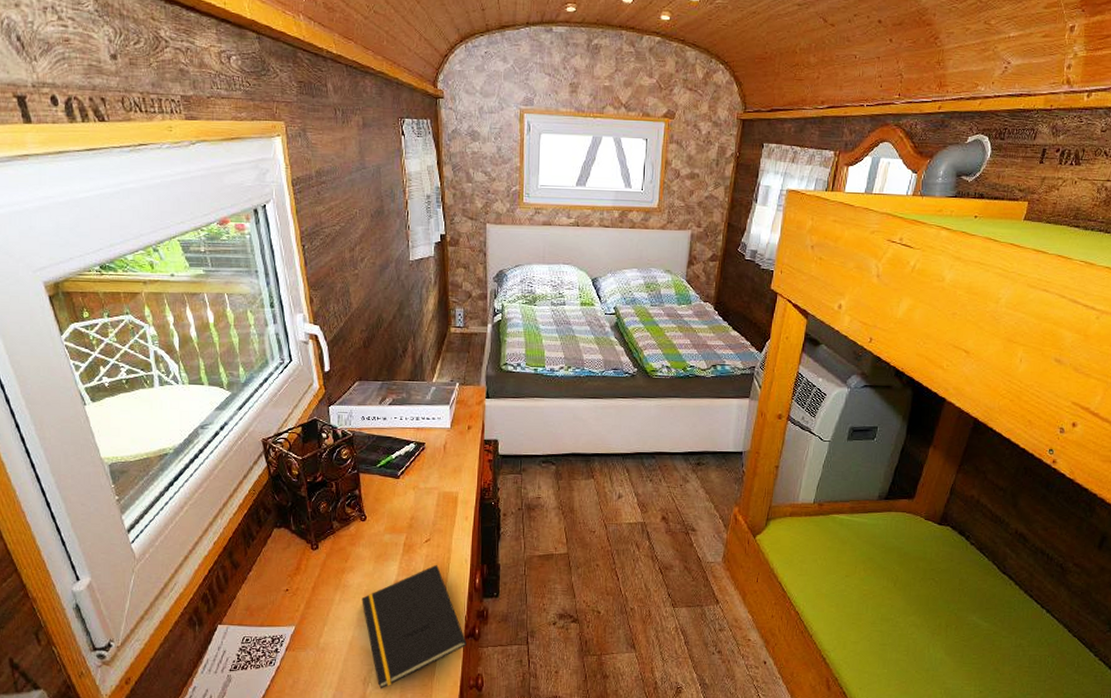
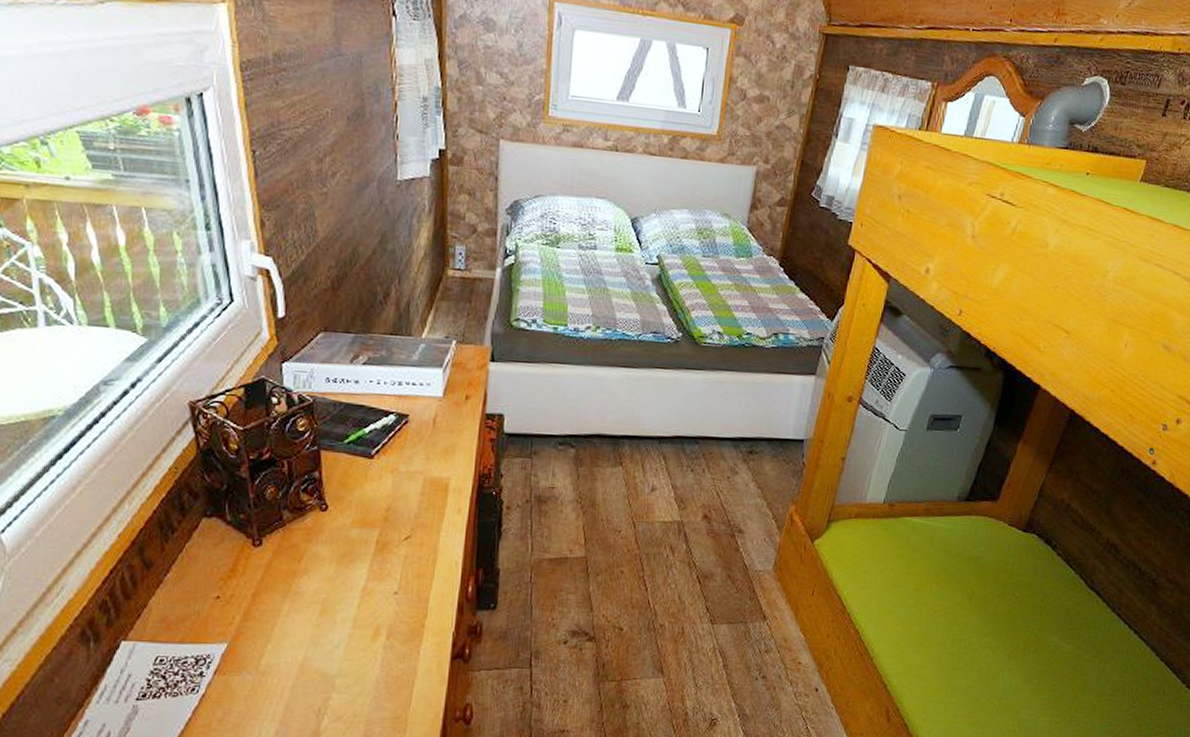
notepad: present [361,565,467,689] -> none [318,569,454,723]

